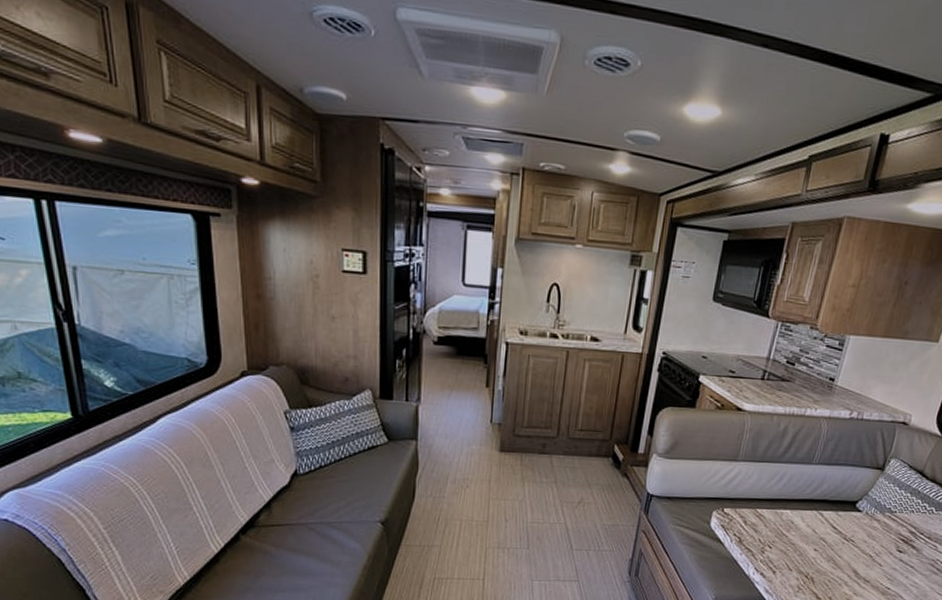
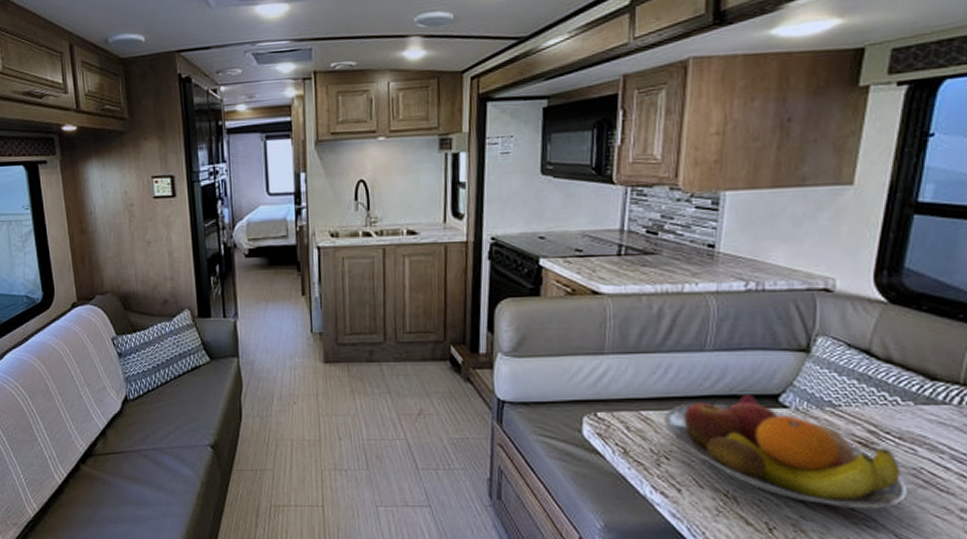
fruit bowl: none [773,500,926,588] -> present [664,395,908,509]

